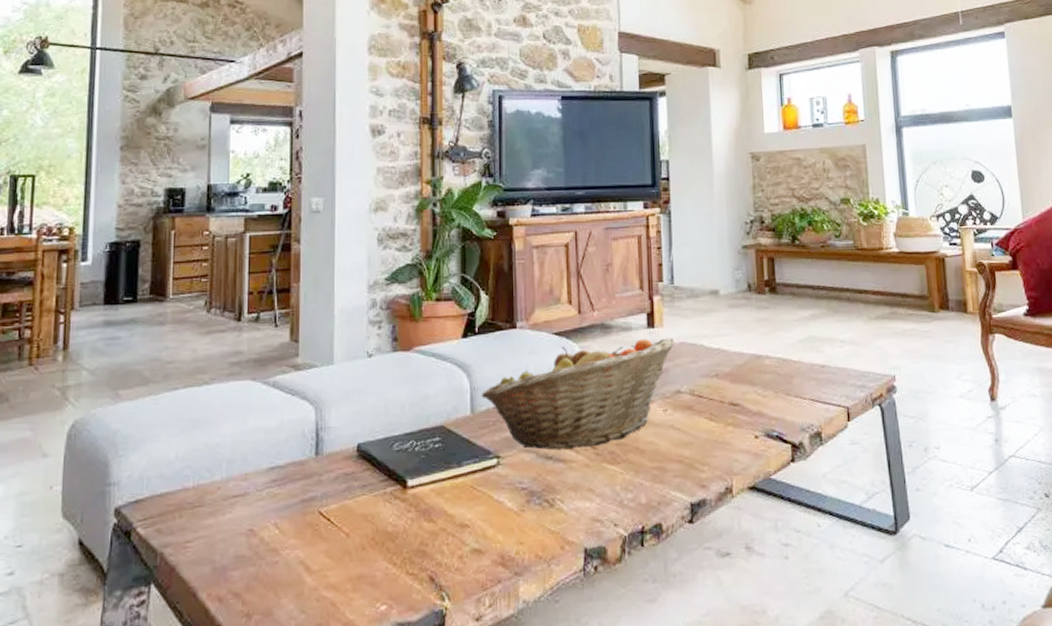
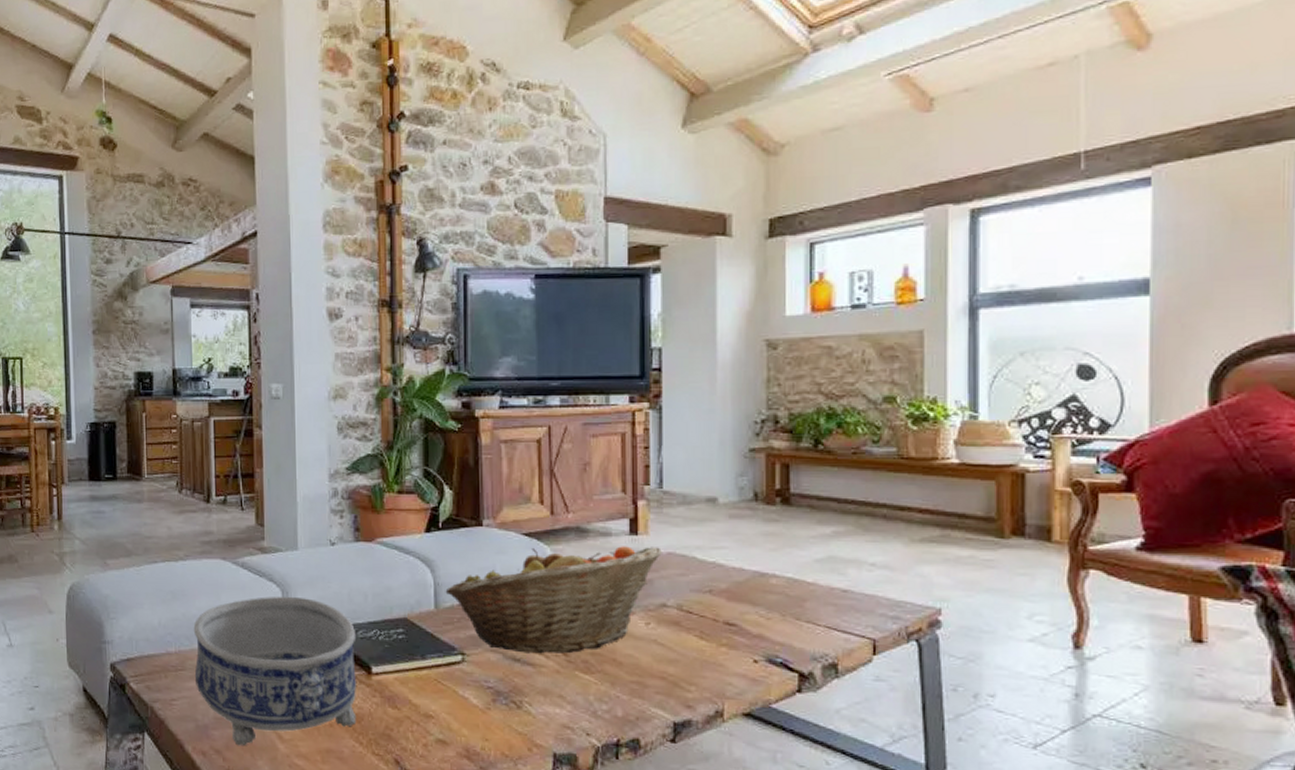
decorative bowl: none [214,413,392,585] -> present [193,596,357,746]

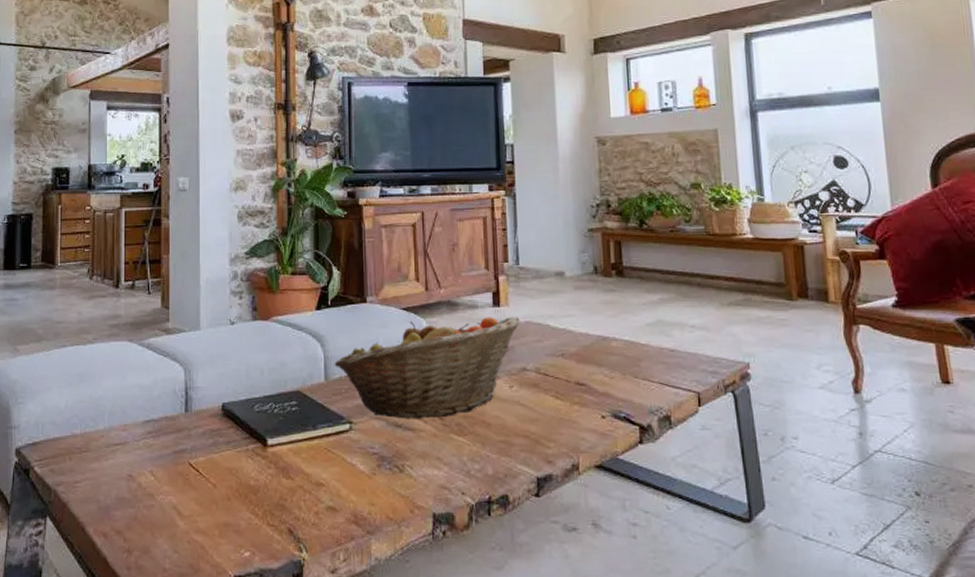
decorative bowl: present [193,596,357,746] -> none [98,374,253,525]

